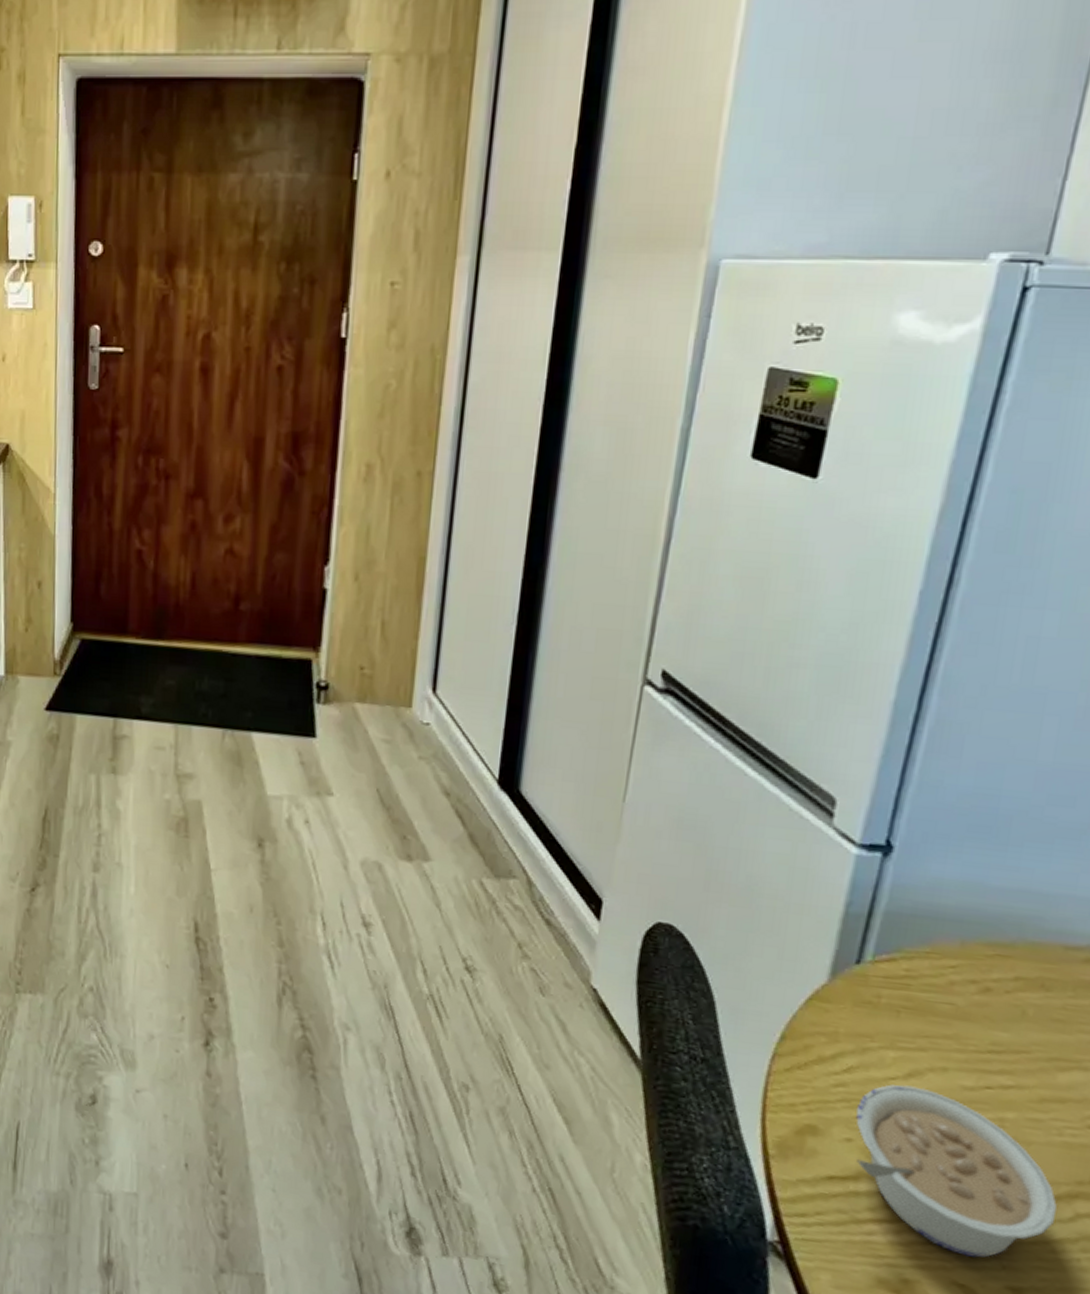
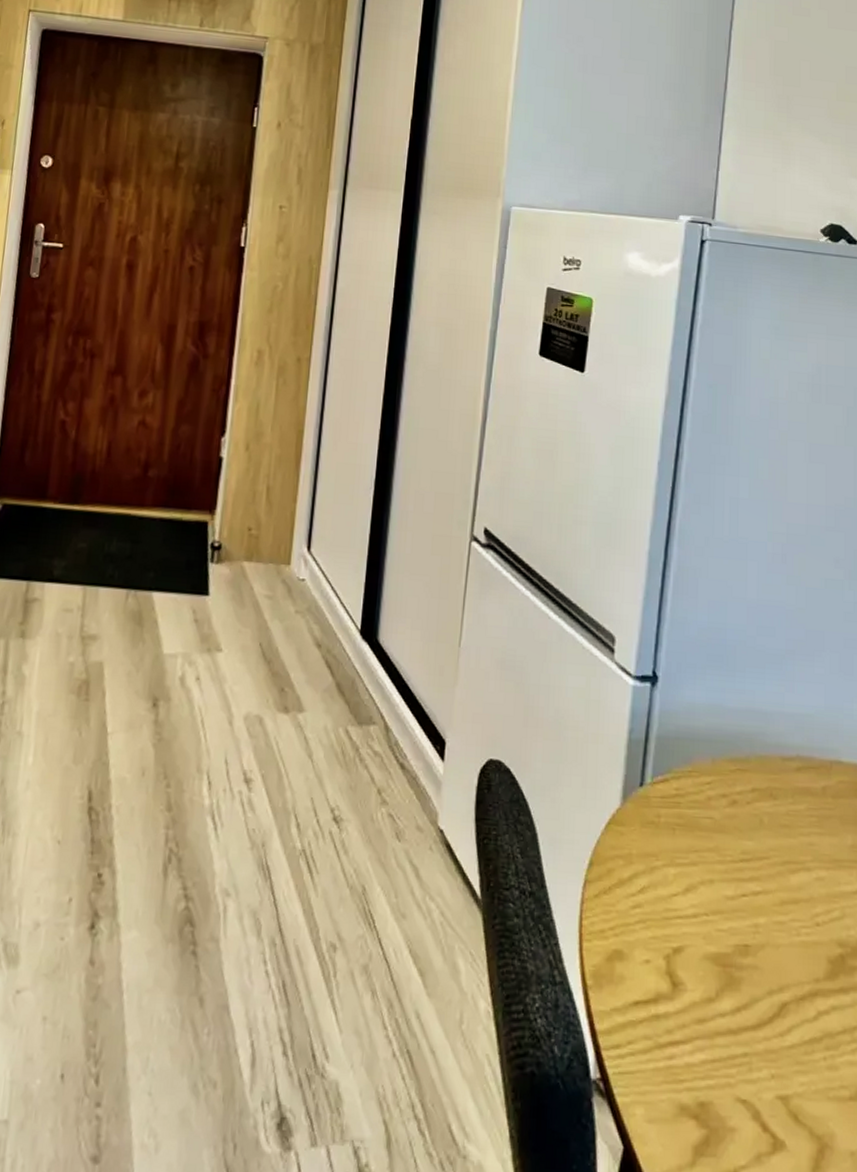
legume: present [855,1084,1057,1258] -> none [650,900,803,1069]

